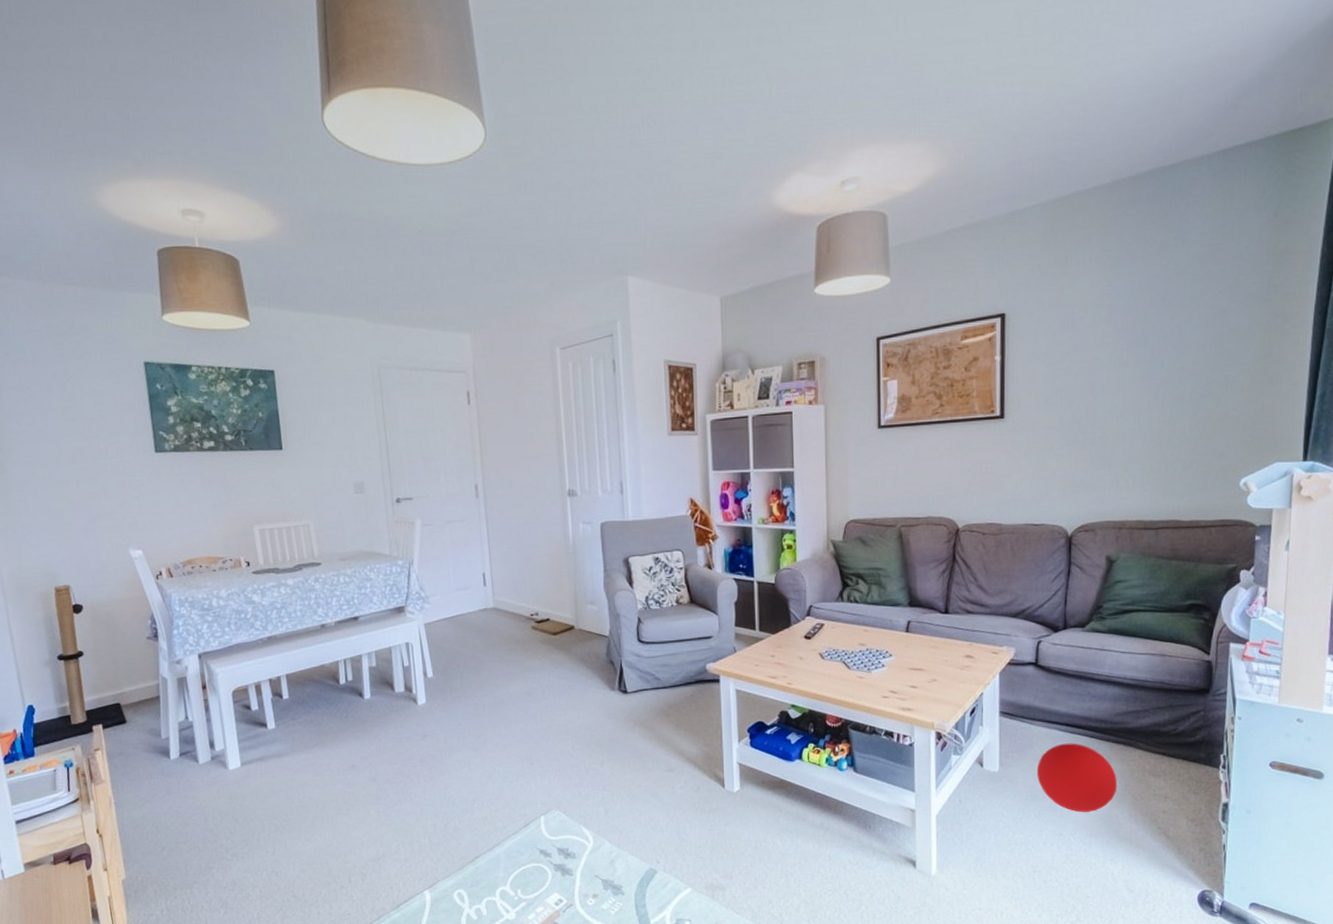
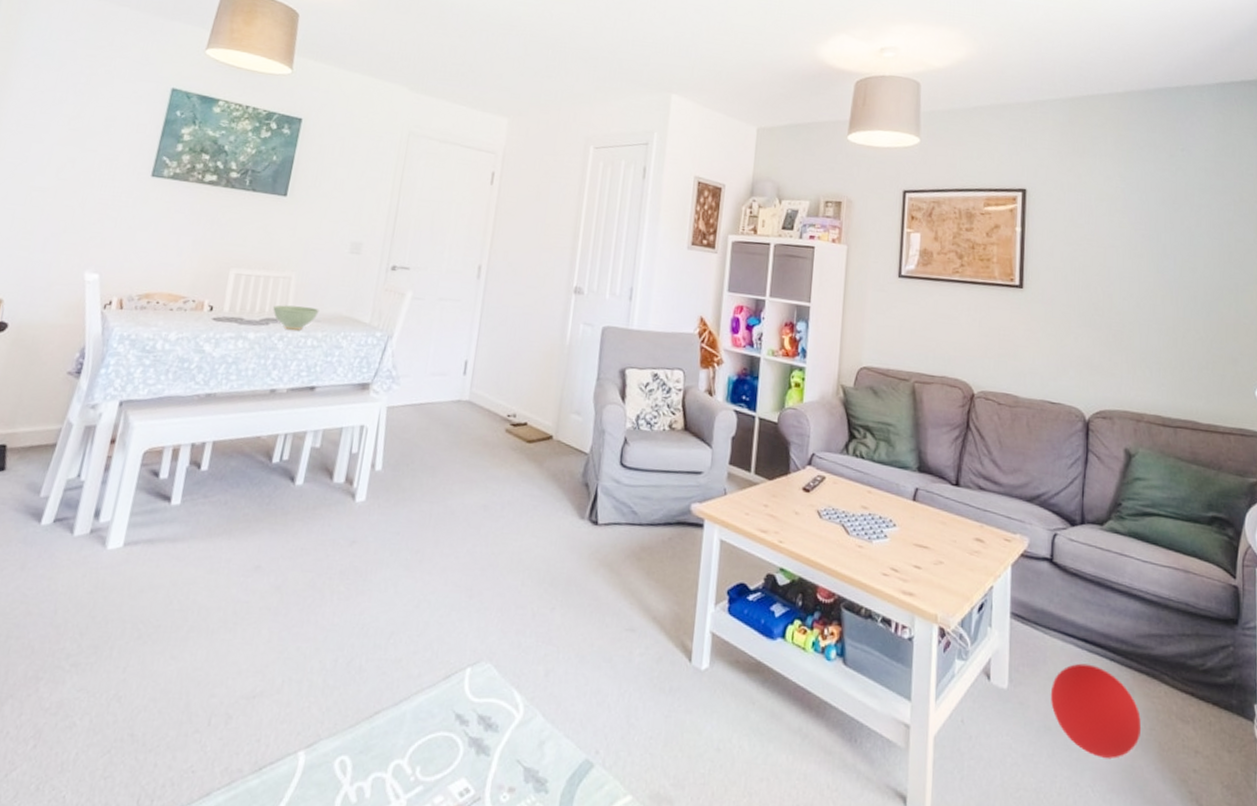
bowl: none [301,549,343,571] -> present [273,305,319,331]

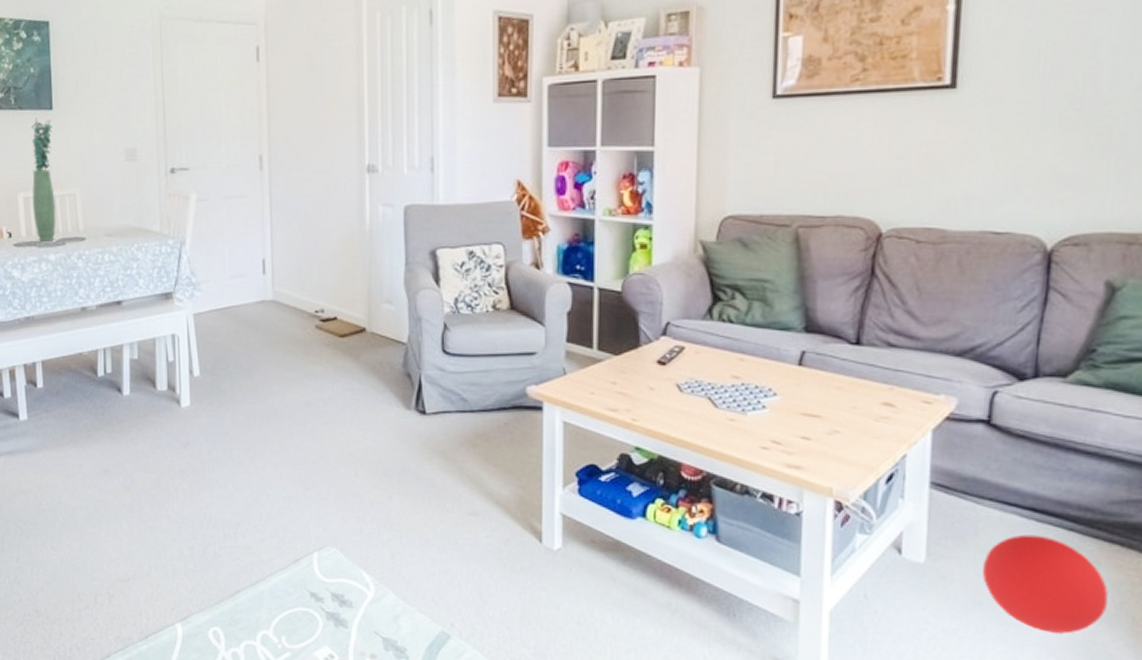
vase: none [240,200,283,321] -> present [30,117,56,243]
bowl: present [273,305,319,331] -> none [66,223,109,247]

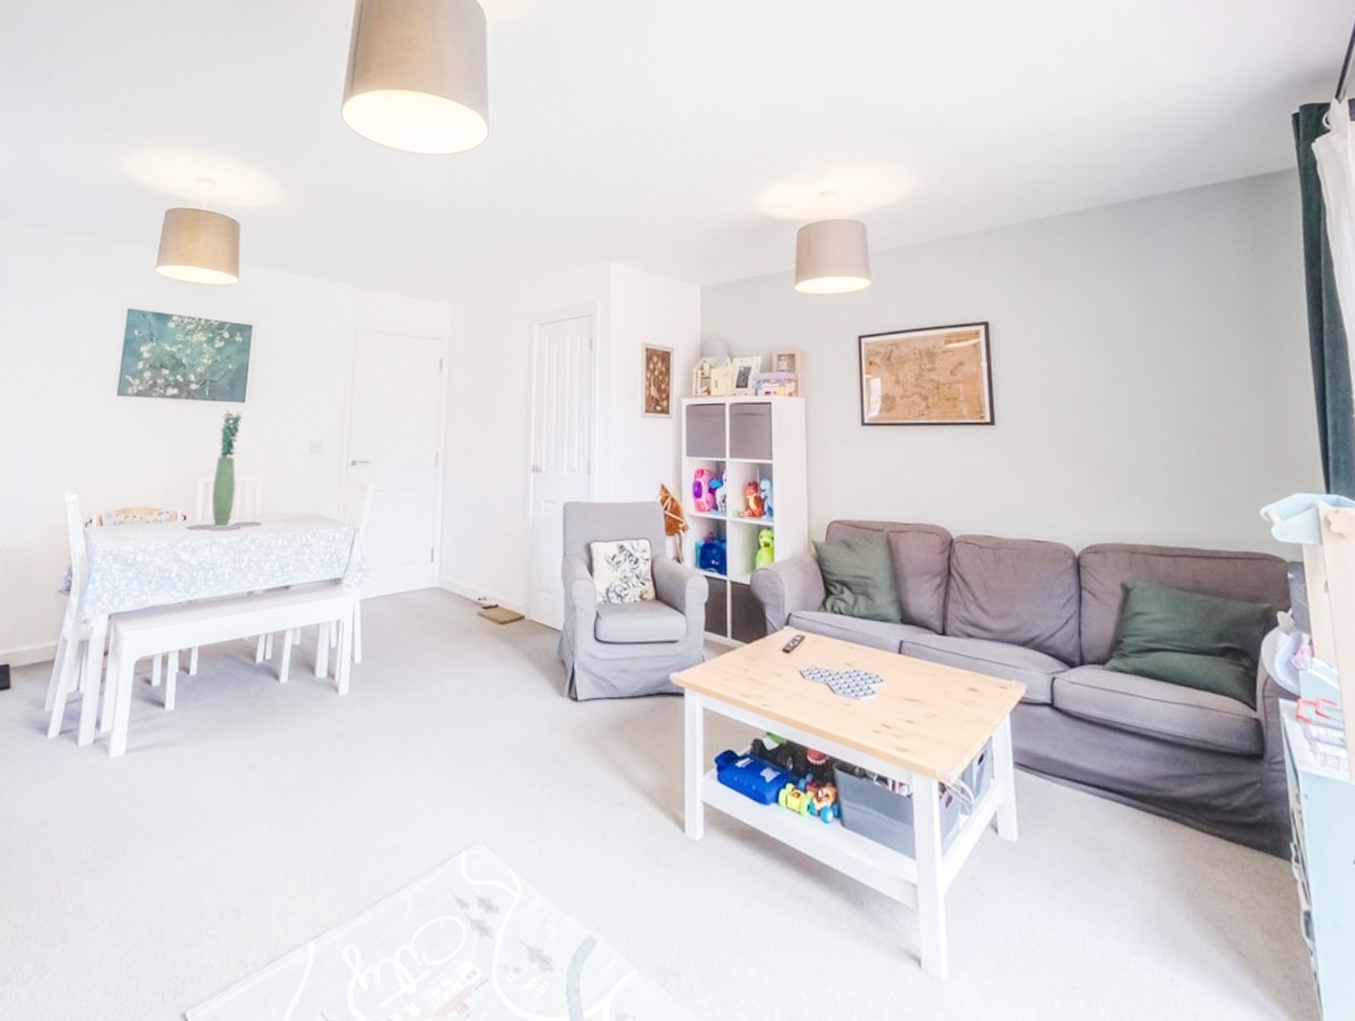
ball: present [981,534,1108,634] -> none [1064,810,1167,908]

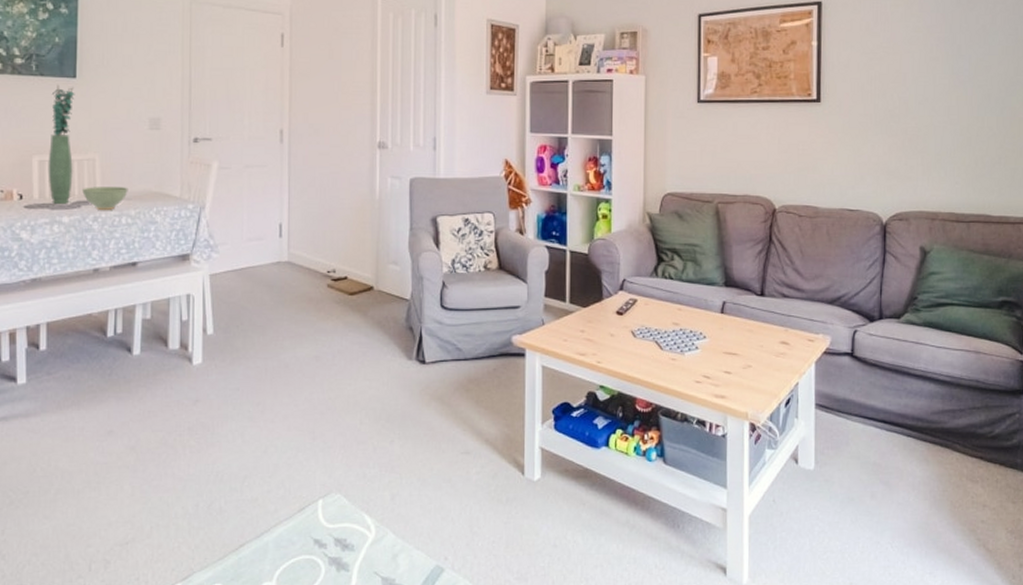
bowl: none [243,508,287,532] -> present [82,187,128,210]

